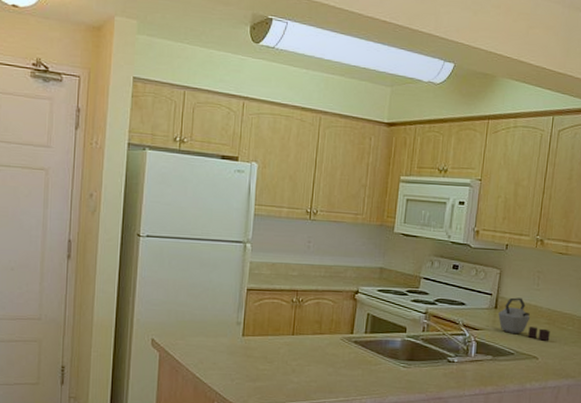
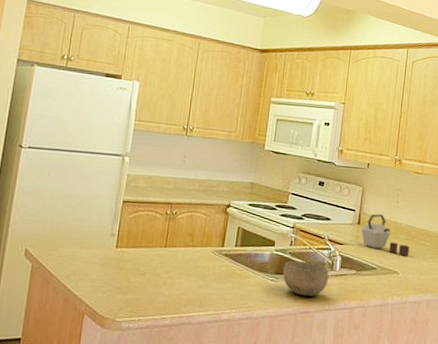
bowl: none [415,347,464,382] -> present [283,260,329,296]

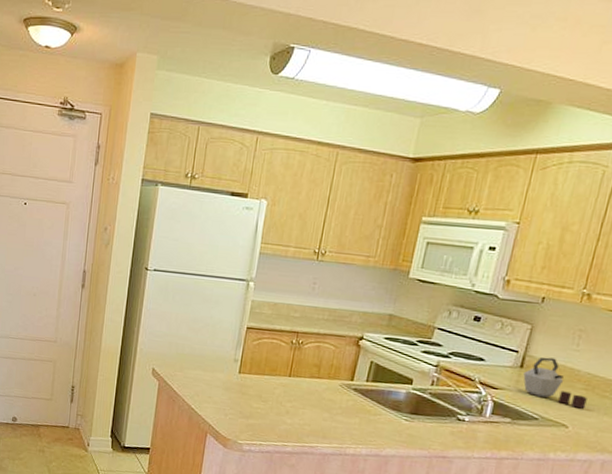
bowl: present [283,260,329,296] -> none [419,401,476,441]

